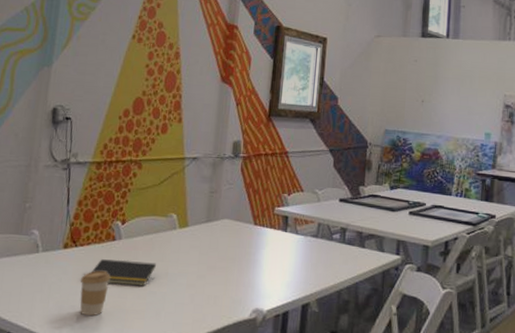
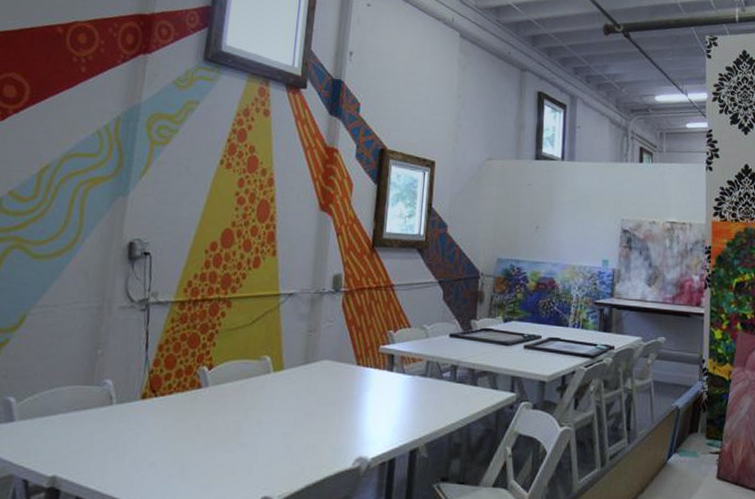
coffee cup: present [80,270,110,316] -> none [160,422,196,474]
notepad: present [91,259,156,287] -> none [174,409,248,438]

